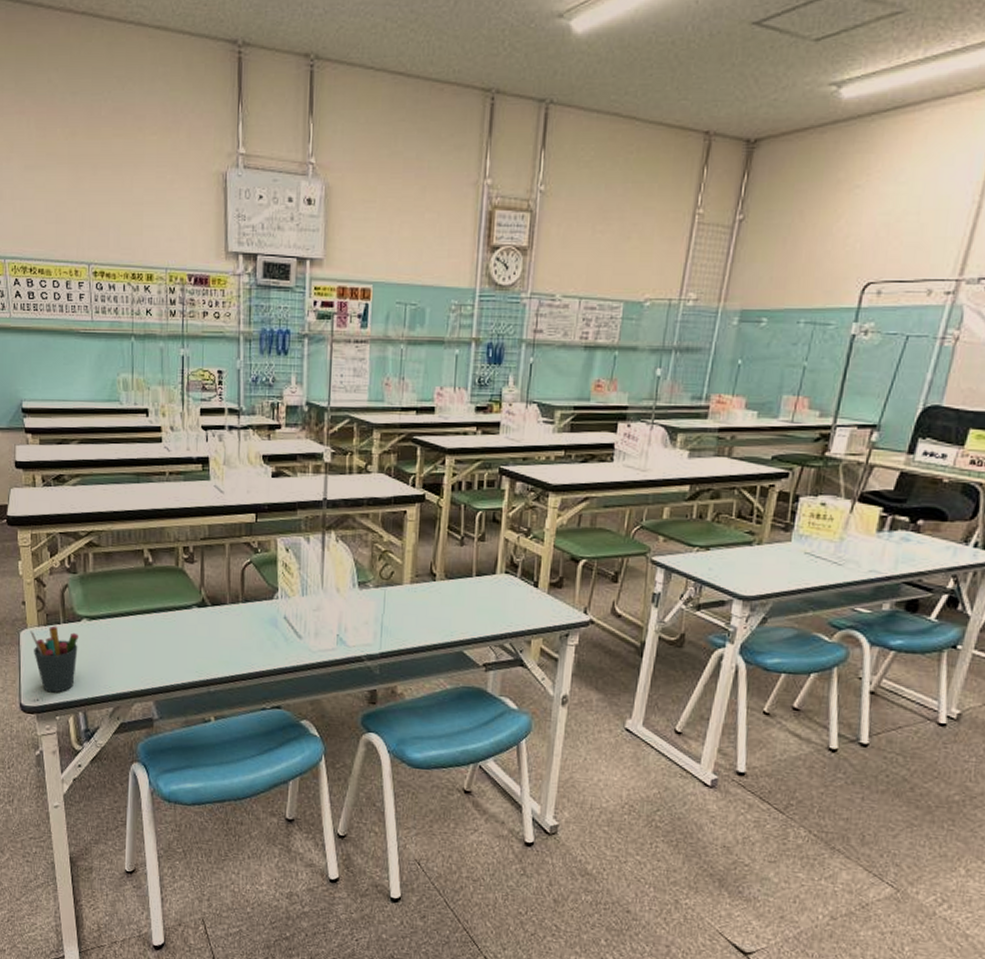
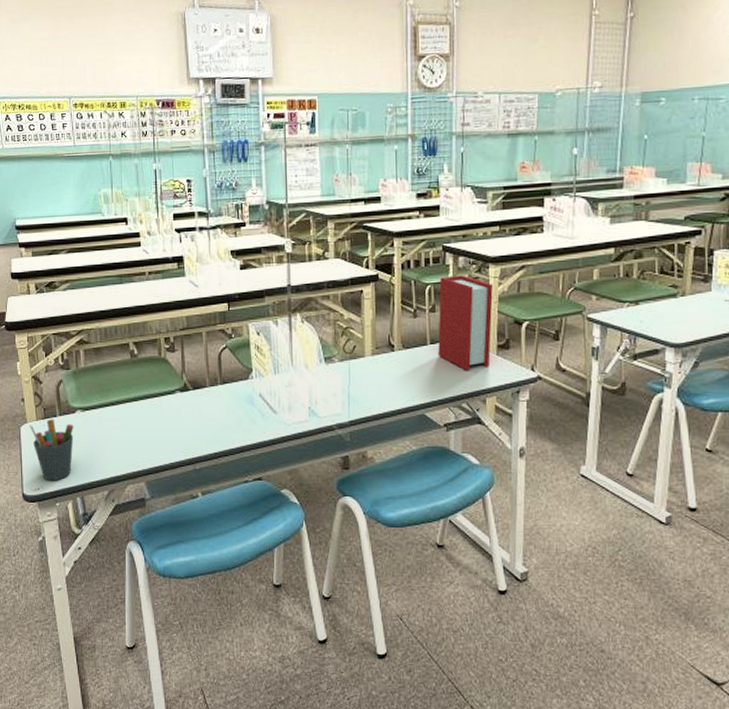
book: none [484,502,551,608] -> present [438,275,493,370]

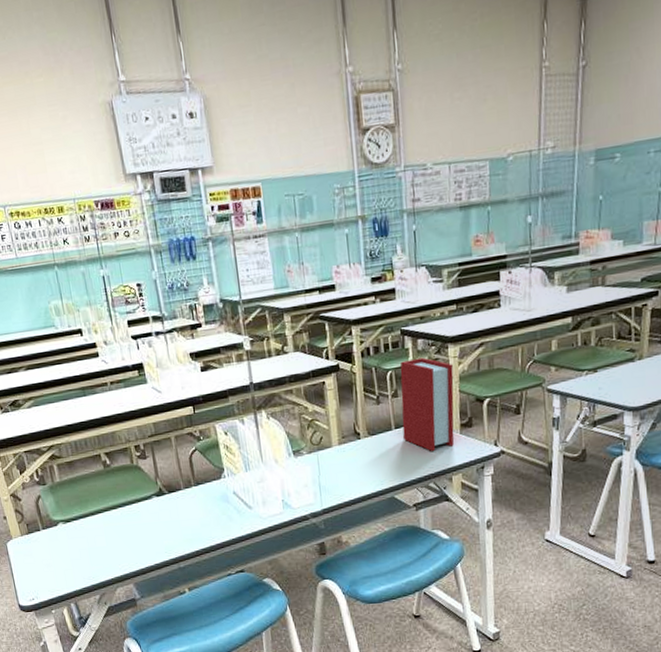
pen holder: present [30,418,74,481] -> none [15,533,62,591]

